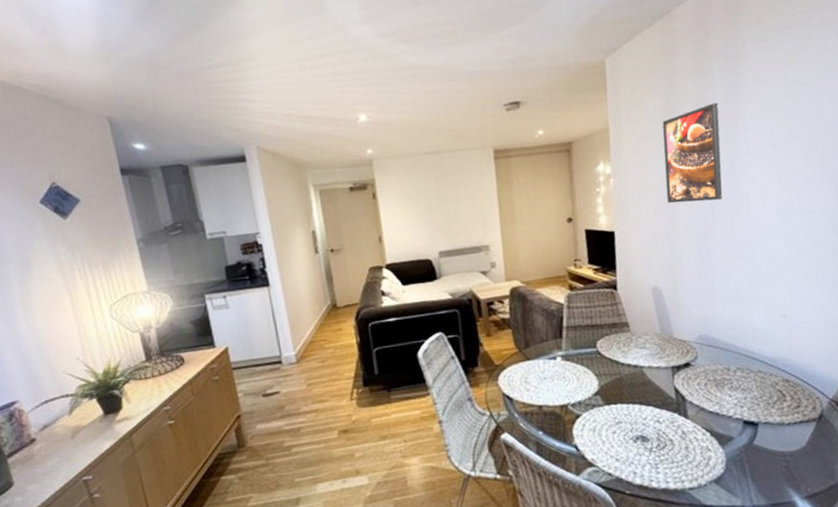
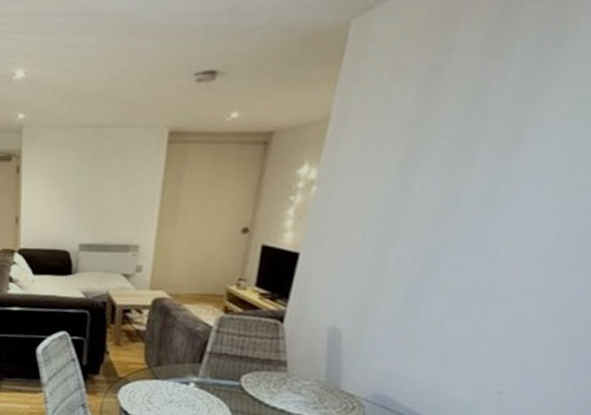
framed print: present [662,102,723,203] -> none [383,98,505,235]

